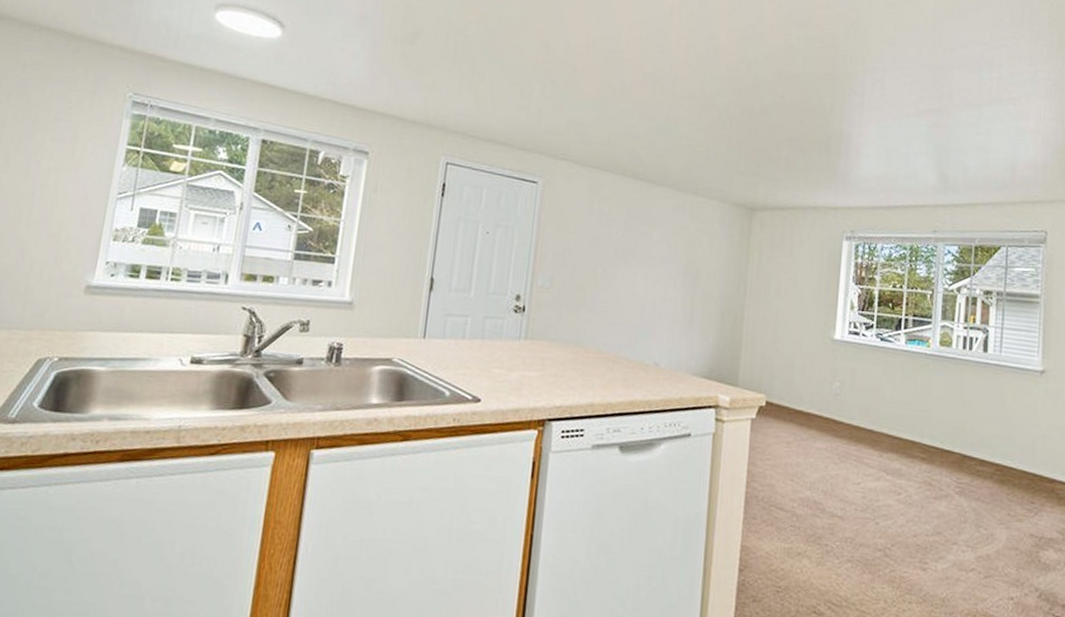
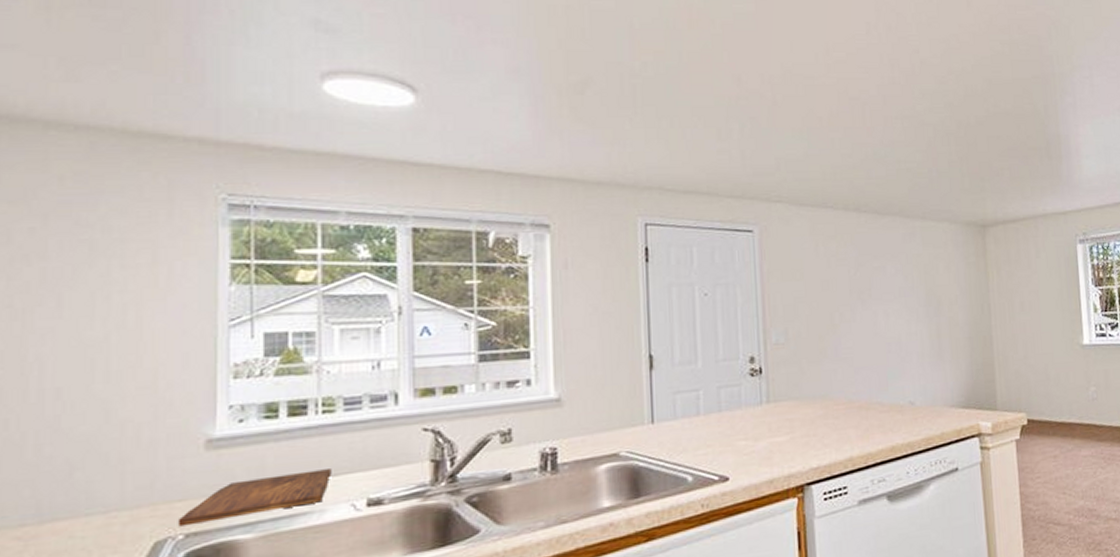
cutting board: none [55,323,170,353] -> present [177,469,332,527]

